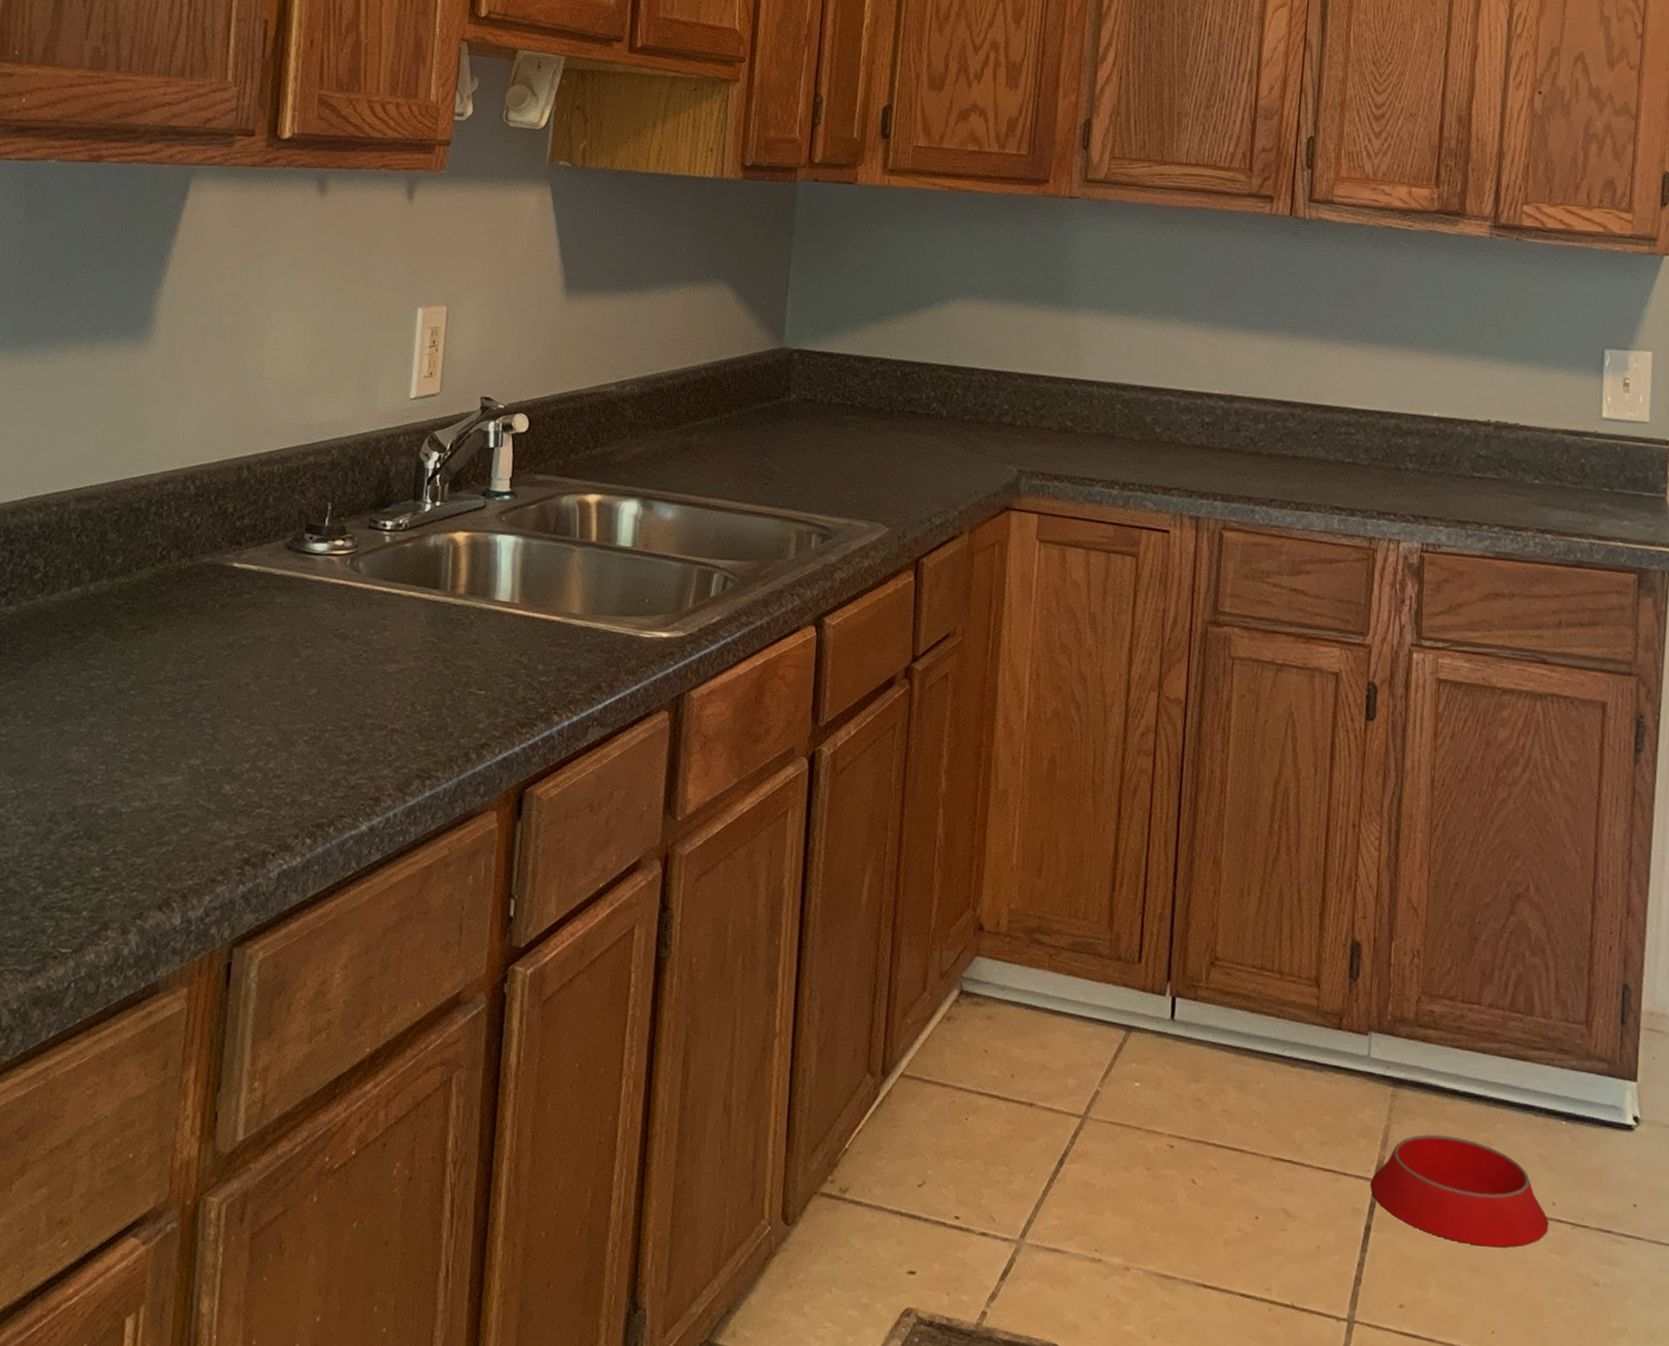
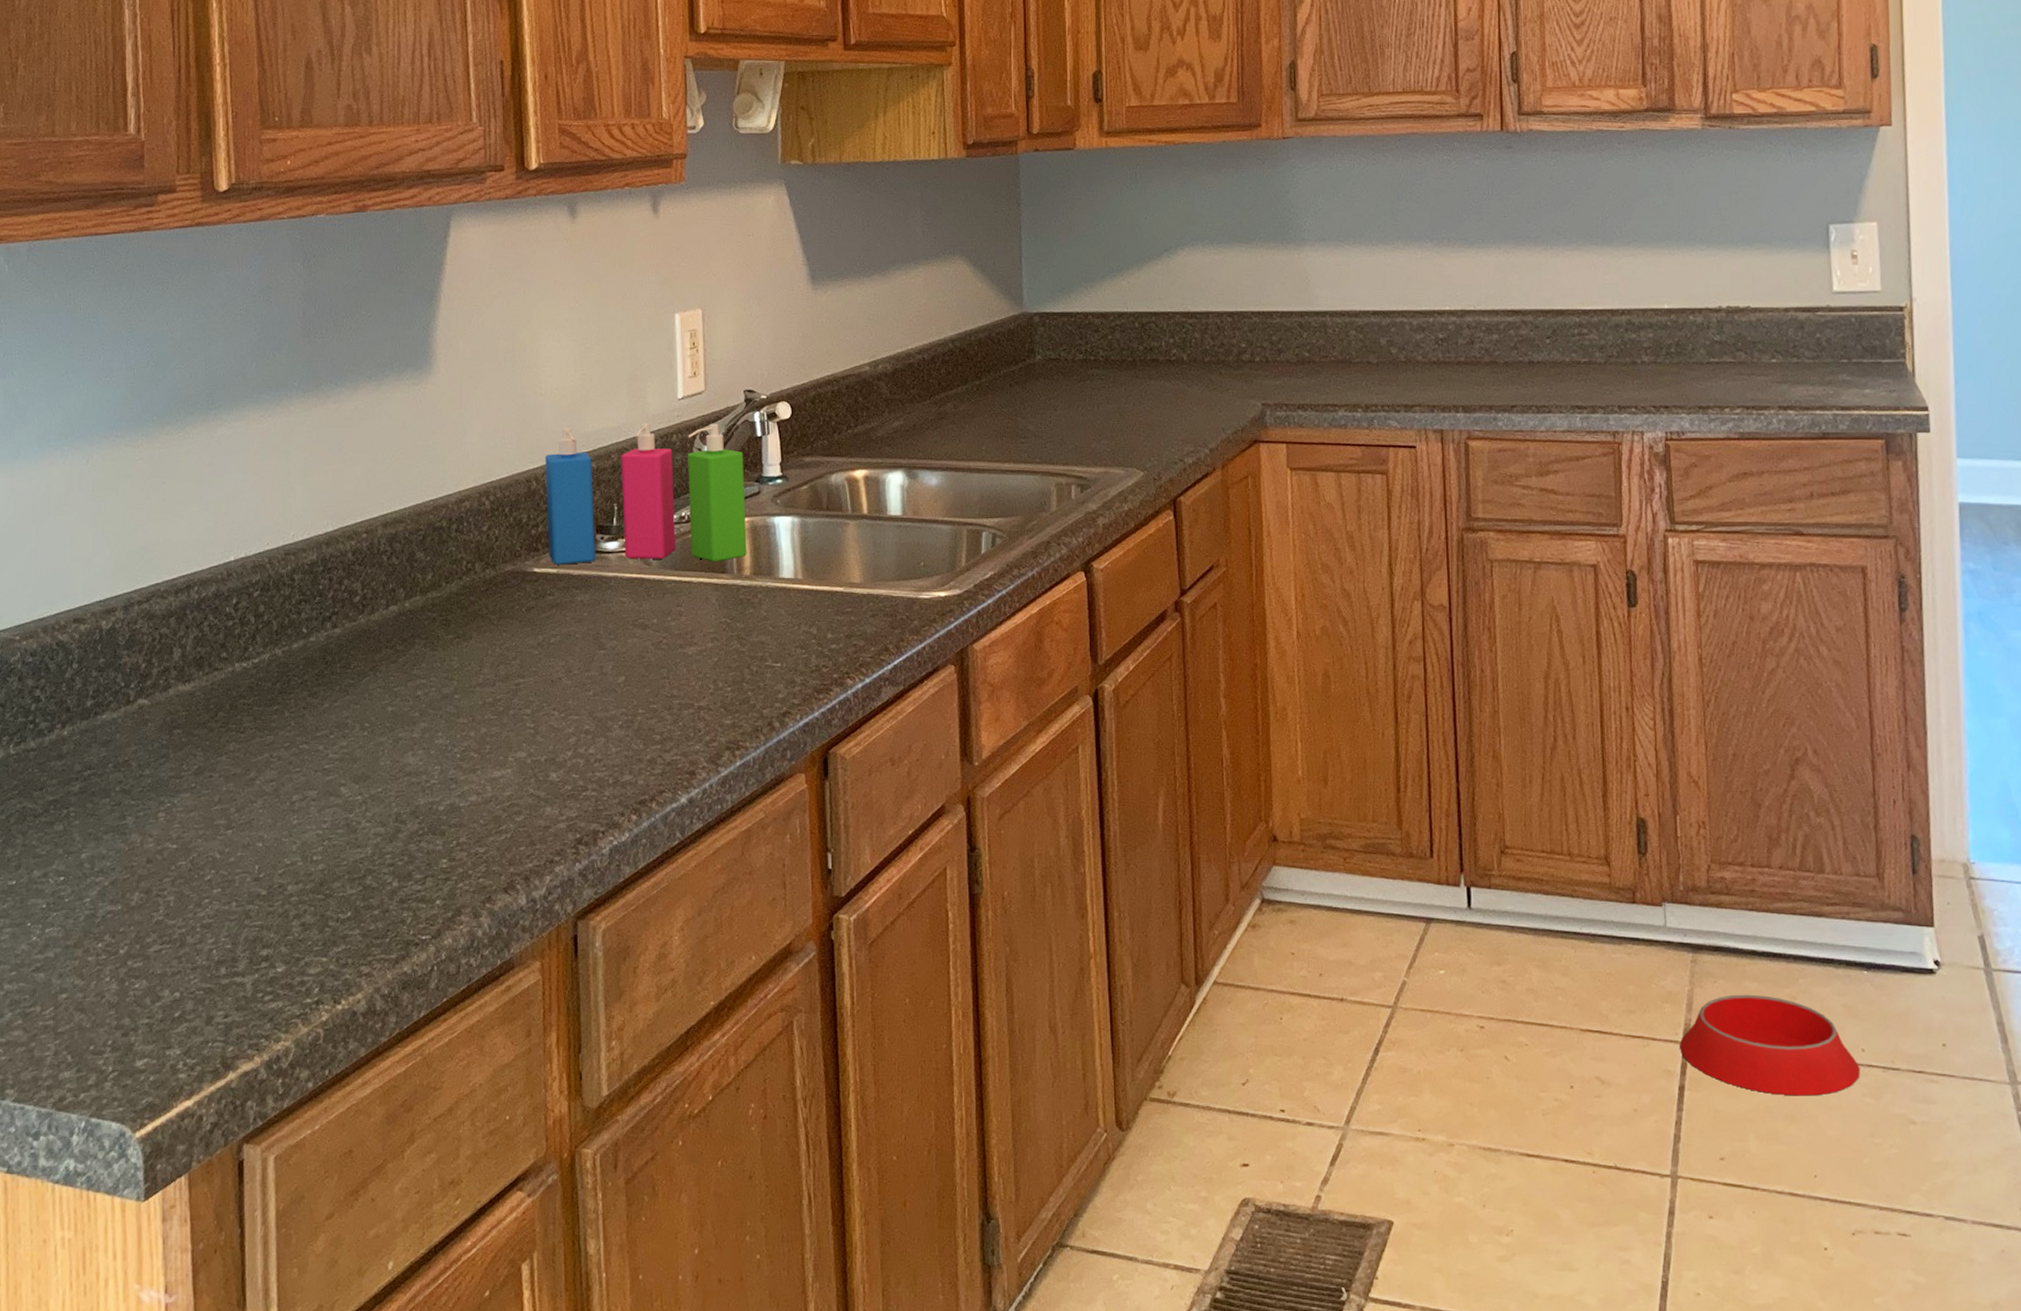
soap dispenser: none [252,415,473,577] -> present [545,422,747,565]

